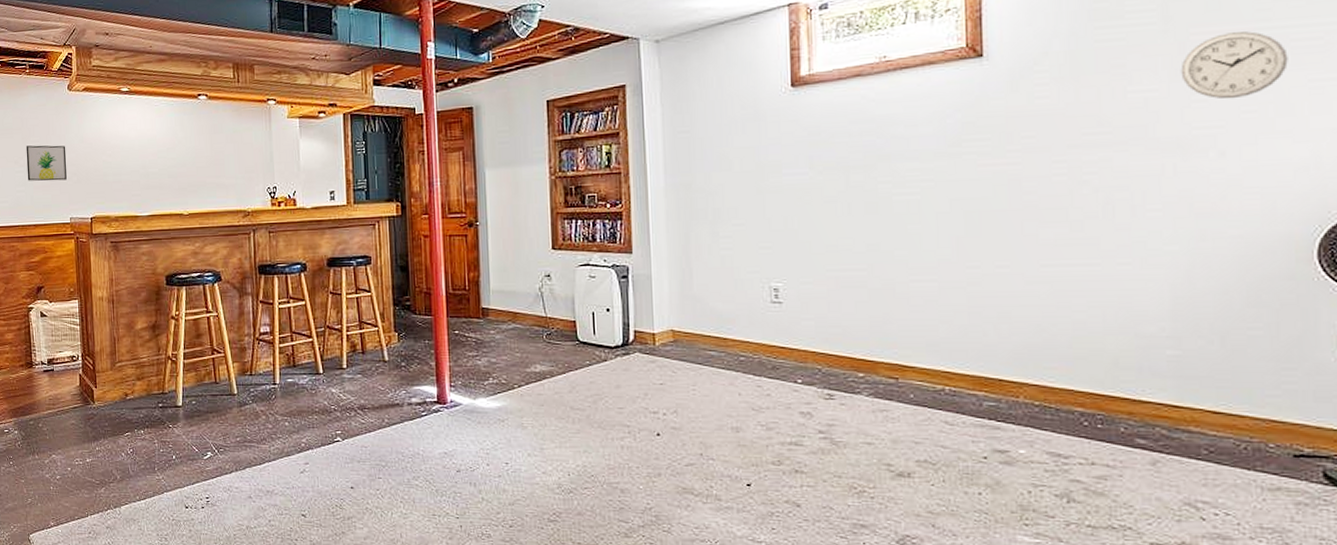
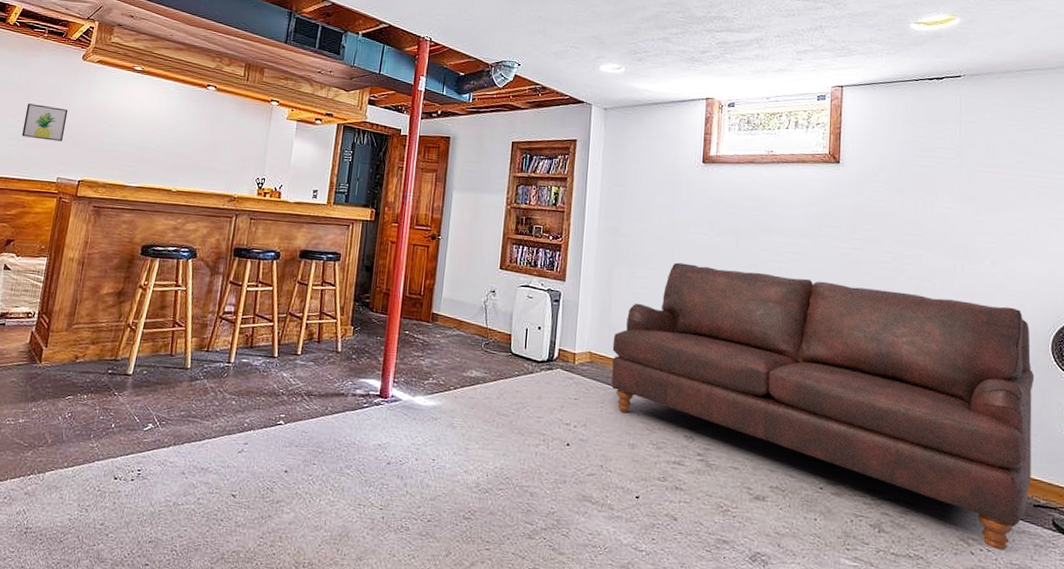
sofa: none [698,209,1292,513] -> present [611,262,1035,551]
wall clock: present [1180,31,1288,100] -> none [969,174,1036,224]

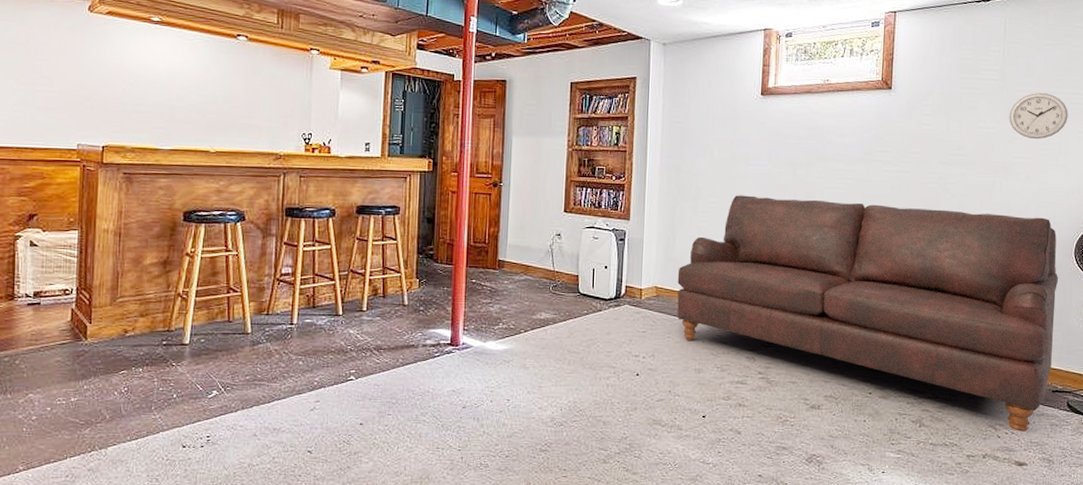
wall art: present [21,103,68,142] -> none [29,63,80,105]
wall clock: none [969,174,1036,224] -> present [1009,93,1068,140]

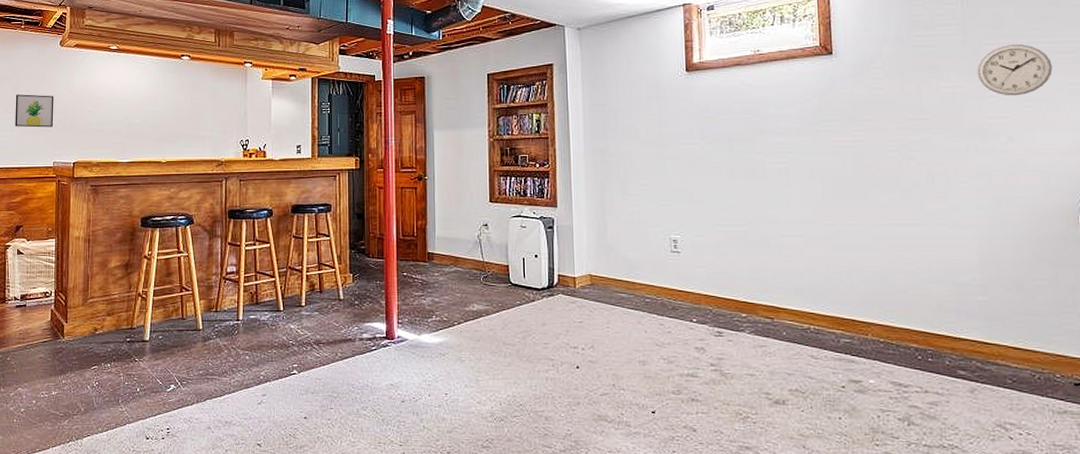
wall art: none [29,63,80,105] -> present [15,94,54,128]
sofa: present [677,195,1059,432] -> none [612,176,1070,433]

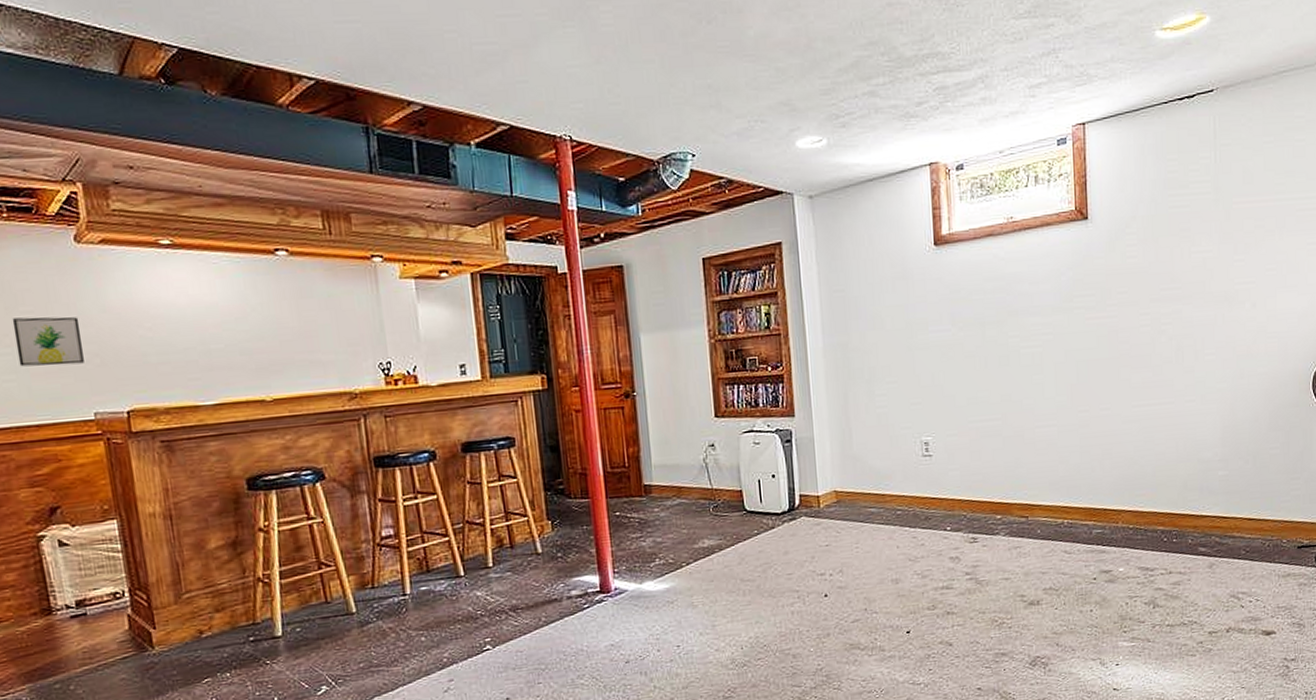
wall clock: present [977,44,1053,96] -> none [1227,202,1295,259]

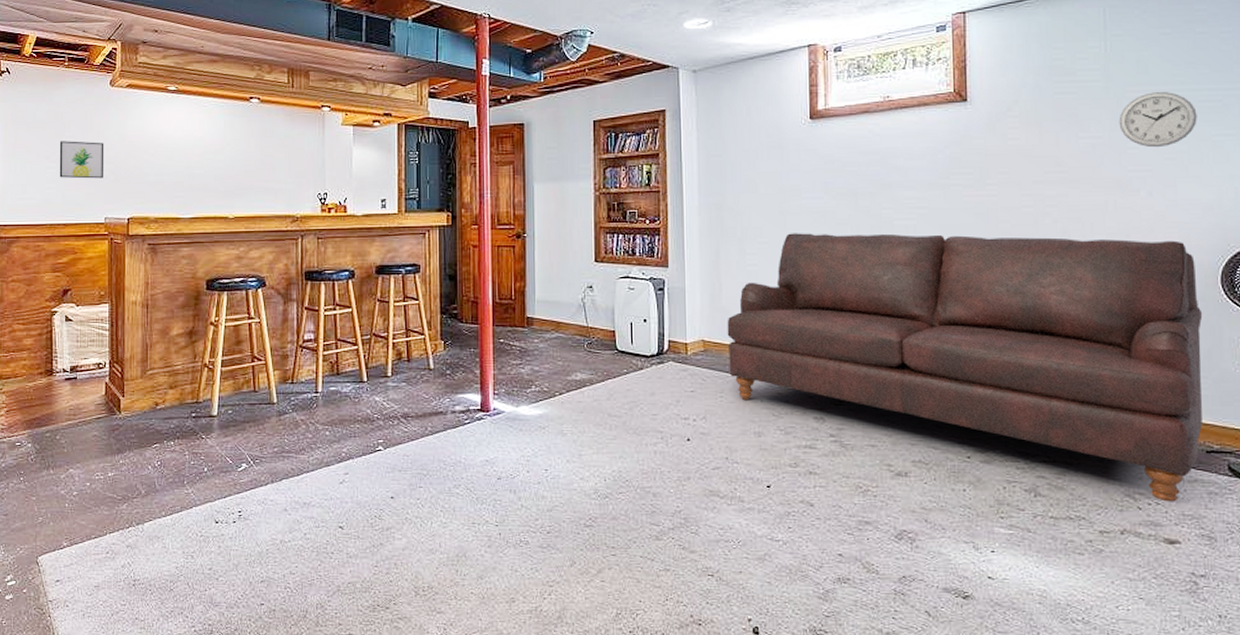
sofa: none [859,350,1297,598] -> present [727,233,1203,502]
wall clock: none [1227,202,1295,259] -> present [1119,92,1197,148]

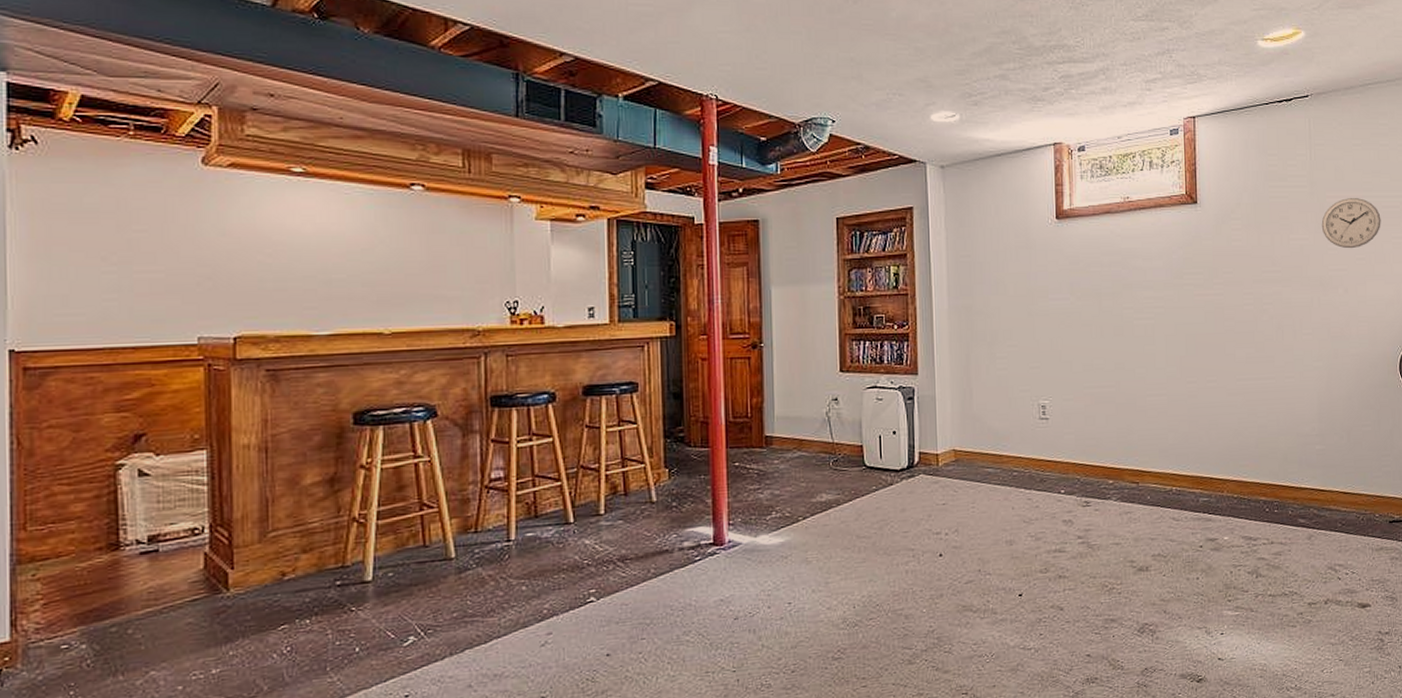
wall art: present [59,141,104,179] -> none [122,236,196,287]
sofa: present [727,233,1203,502] -> none [978,333,1386,570]

